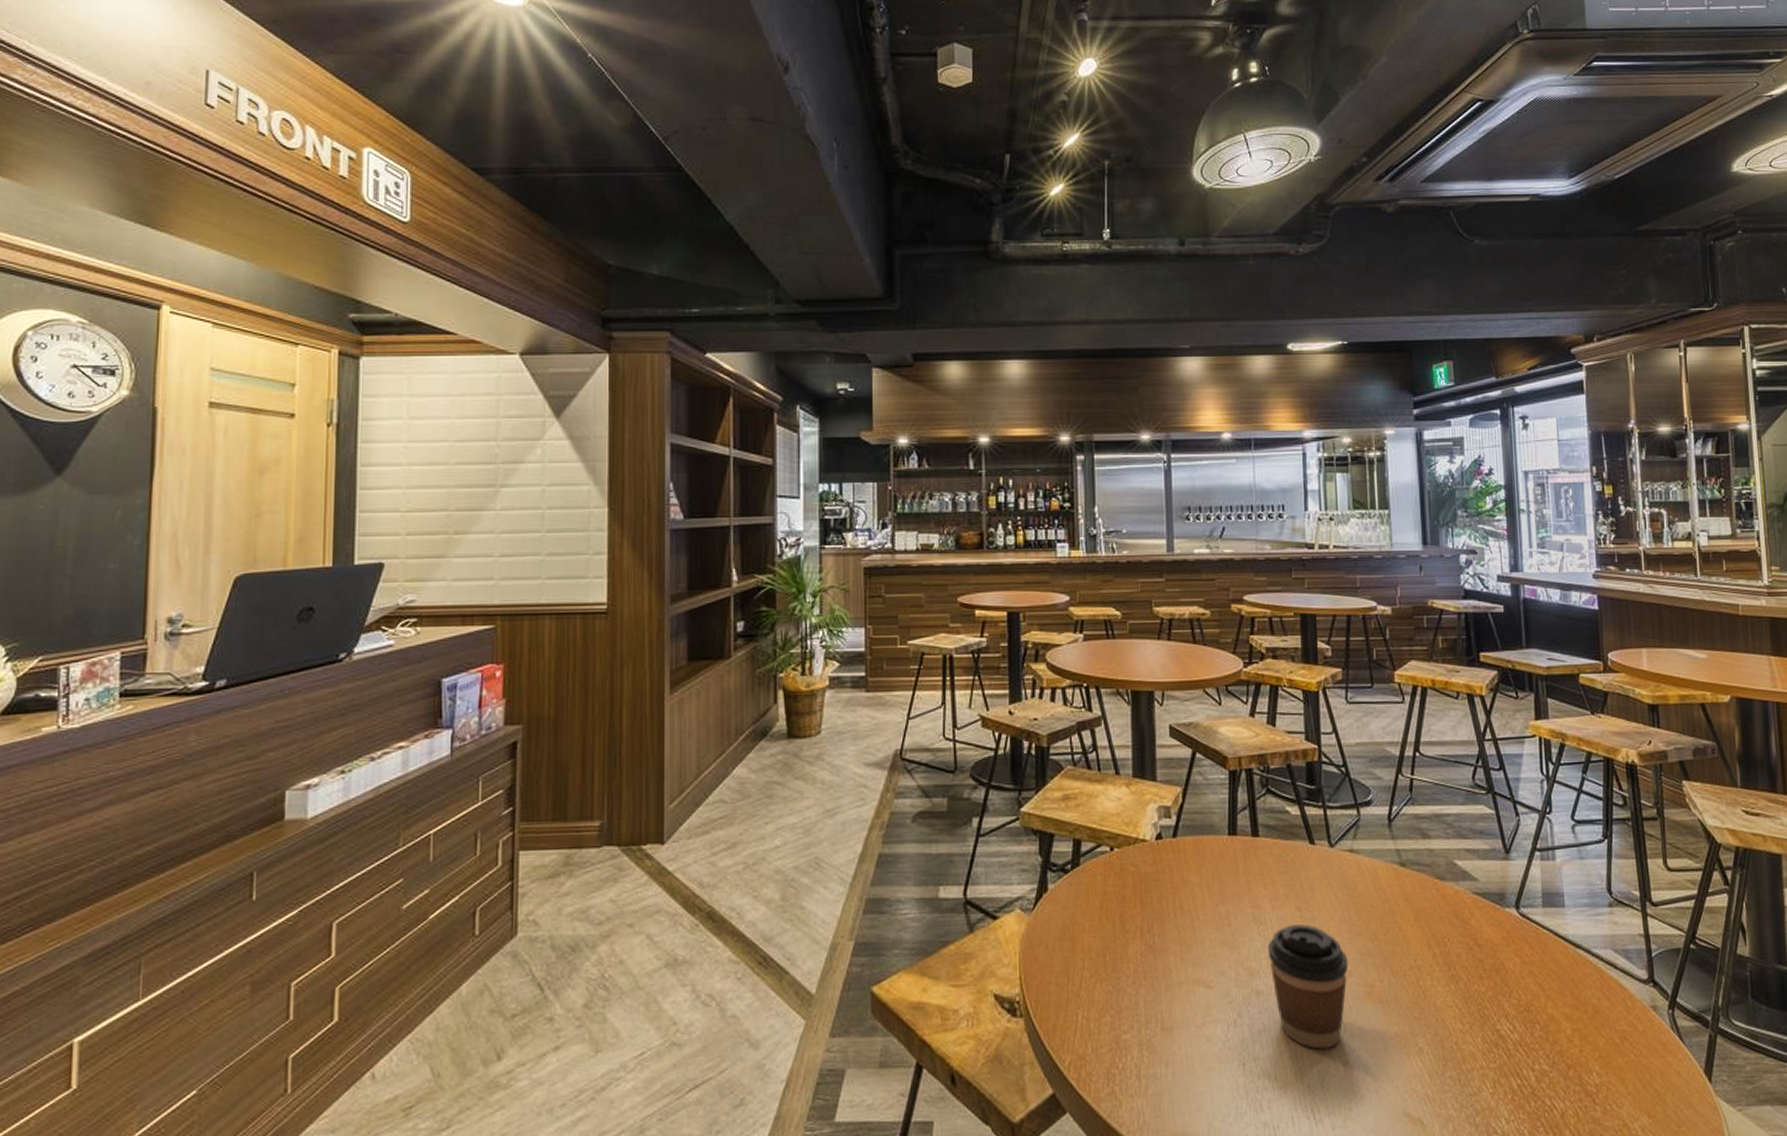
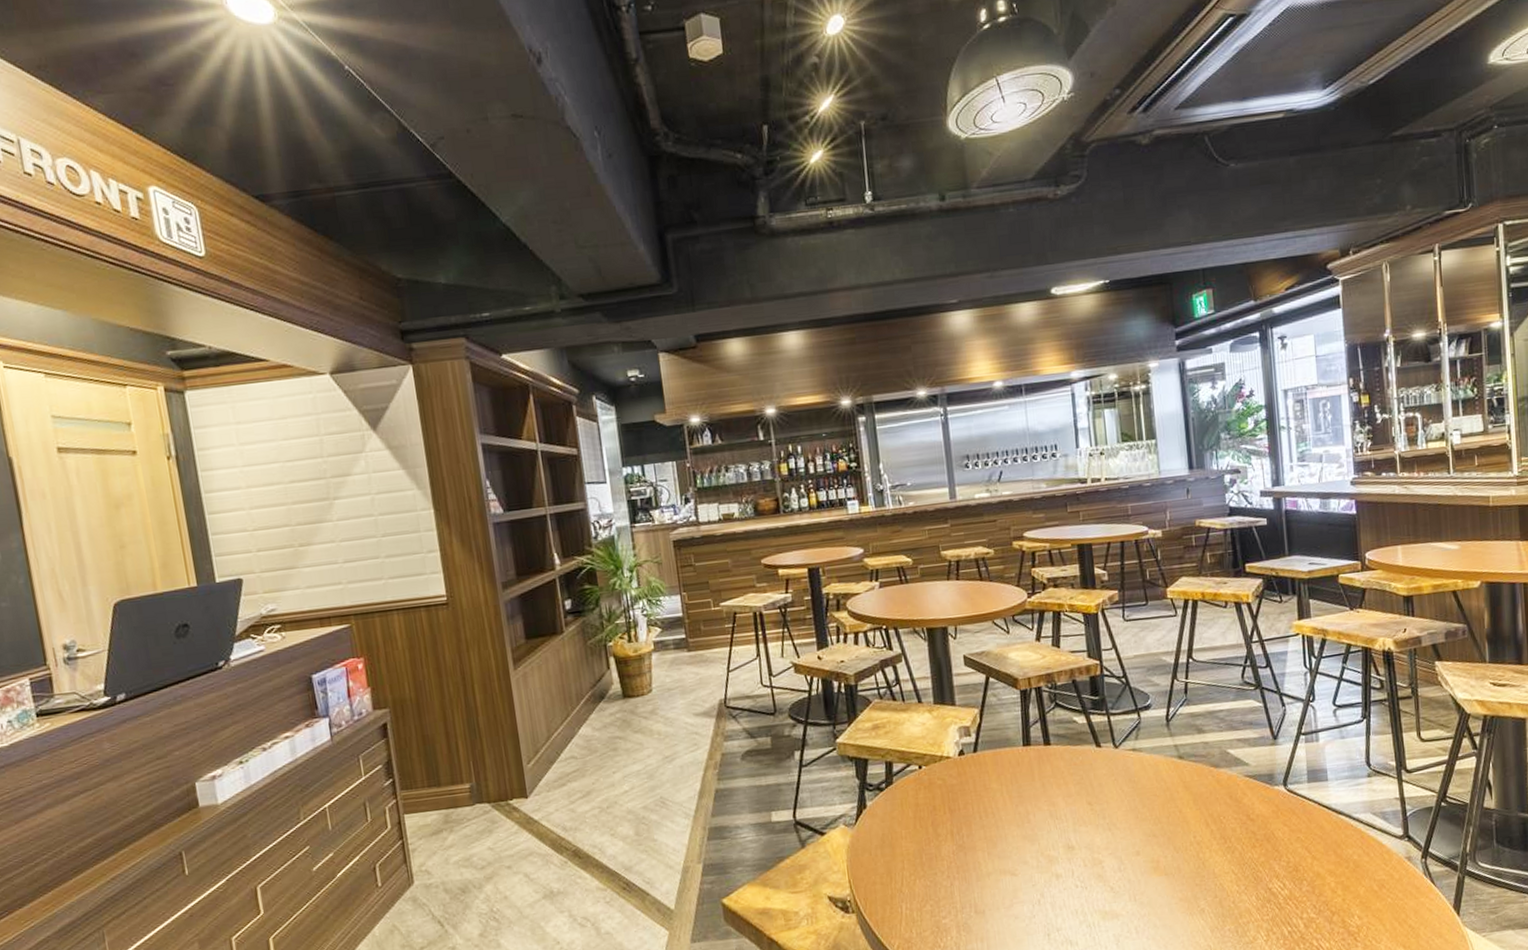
coffee cup: present [1267,924,1349,1049] -> none [1063,815,1136,918]

